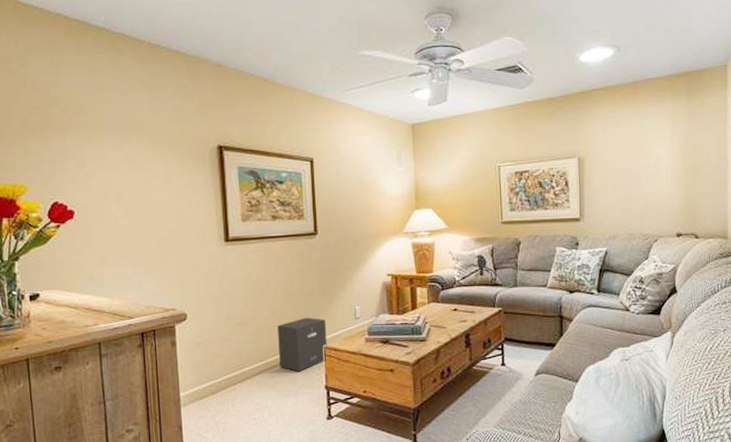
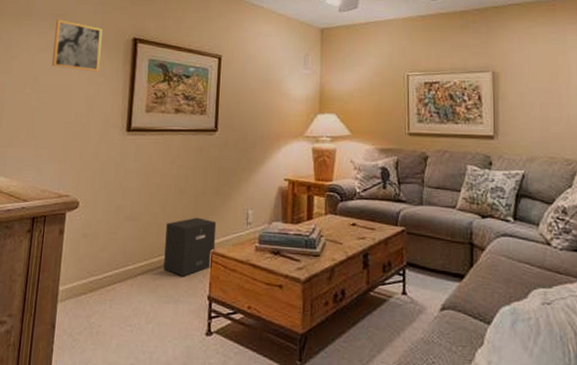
wall art: none [131,131,186,184] -> present [52,20,103,72]

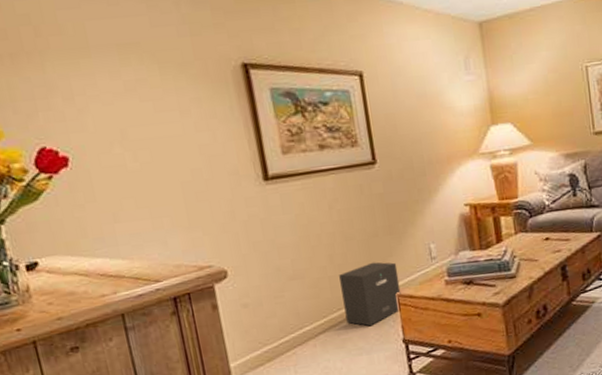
wall art: present [52,20,103,72] -> none [128,51,207,115]

